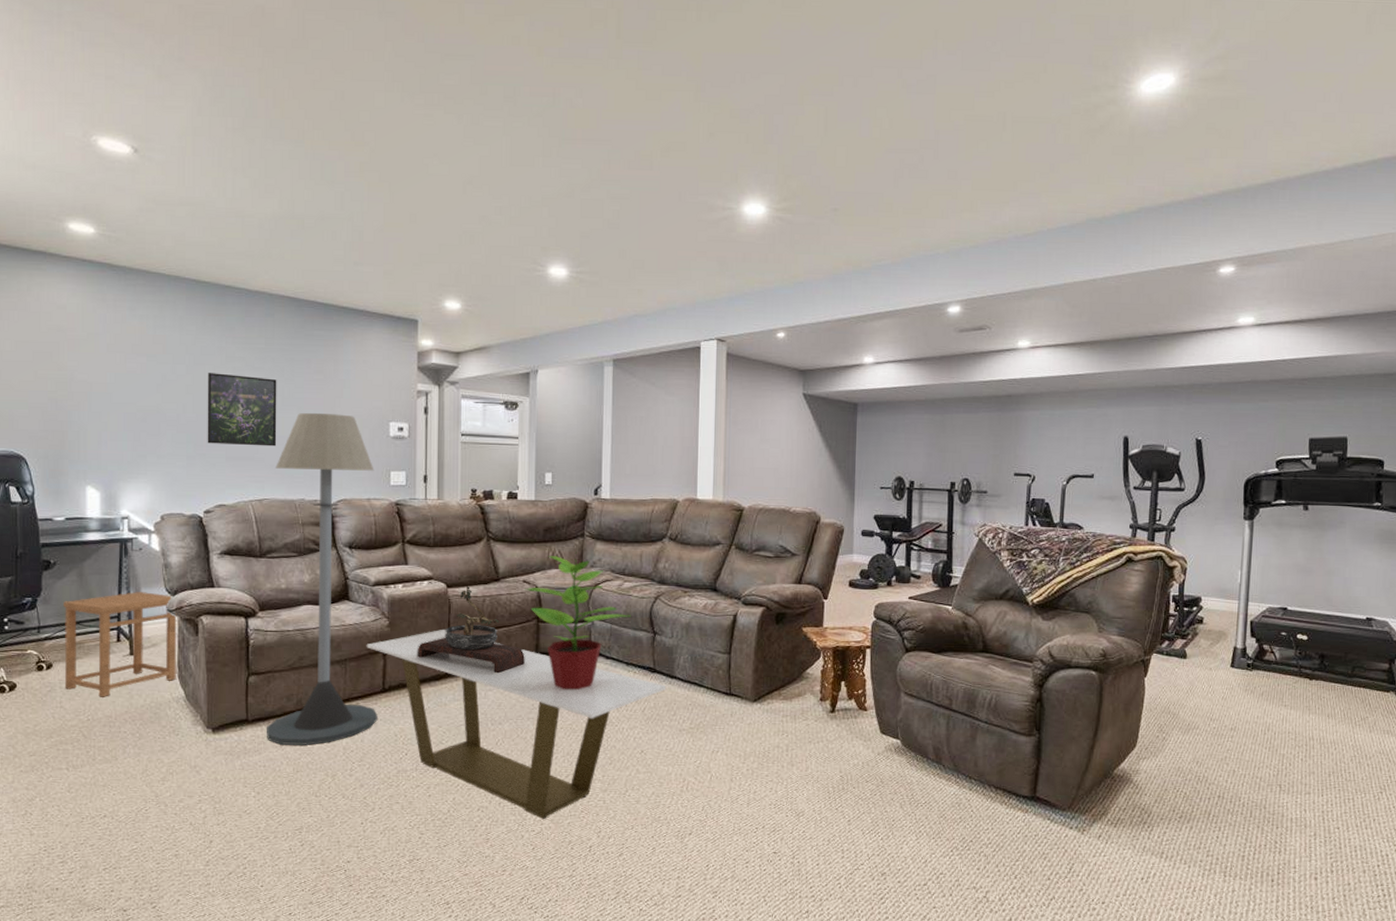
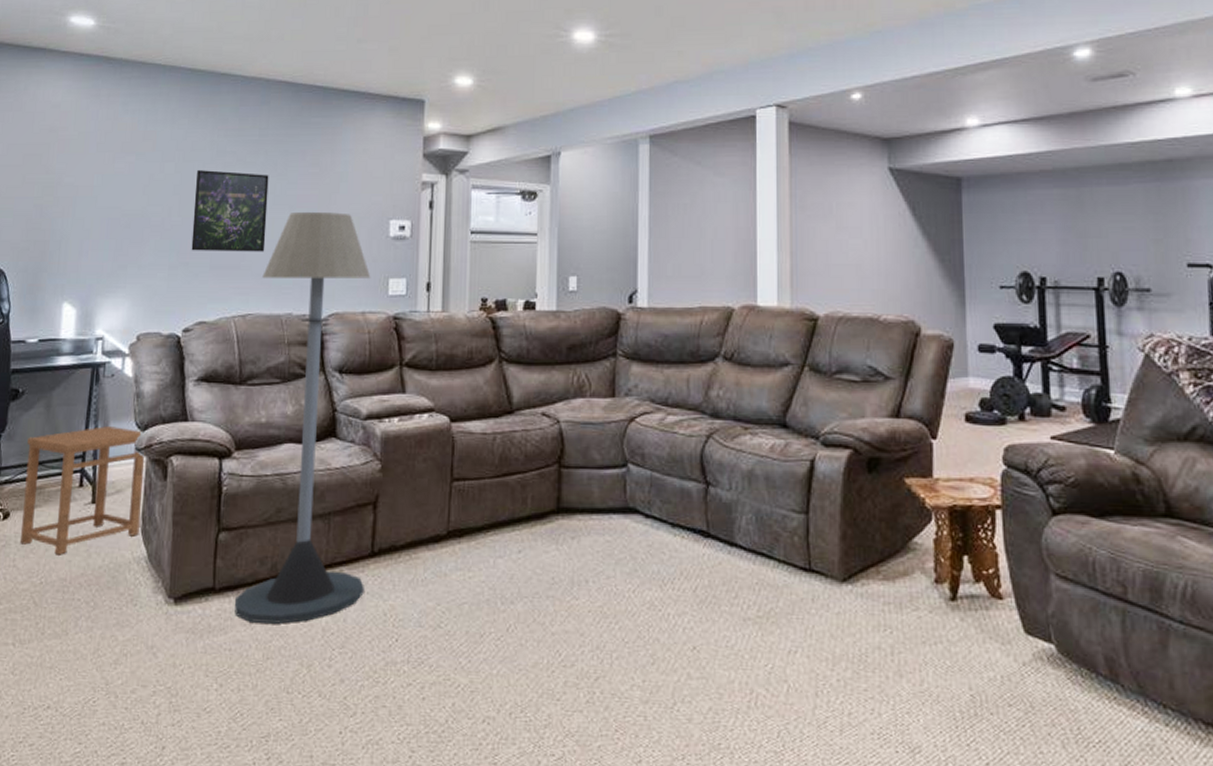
coffee table: present [366,629,667,819] -> none [354,475,725,739]
bonsai tree: present [417,586,525,674] -> none [412,420,543,535]
potted plant: present [525,549,631,690] -> none [544,373,677,559]

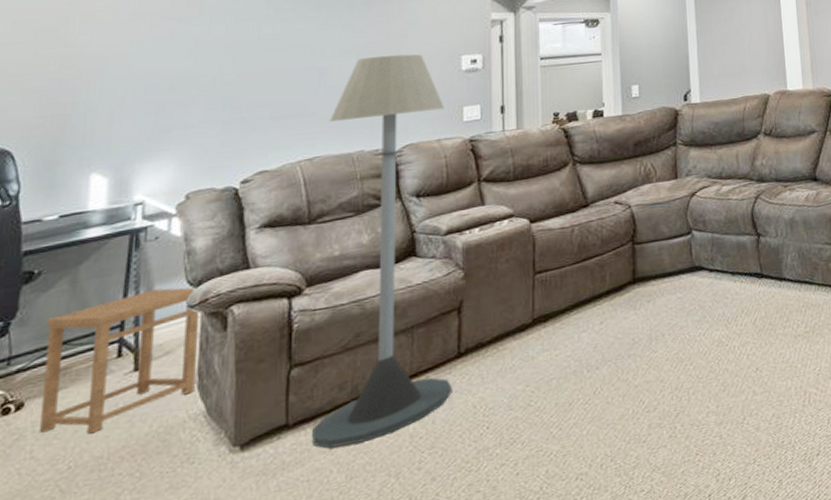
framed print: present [191,170,269,252] -> none [248,26,333,105]

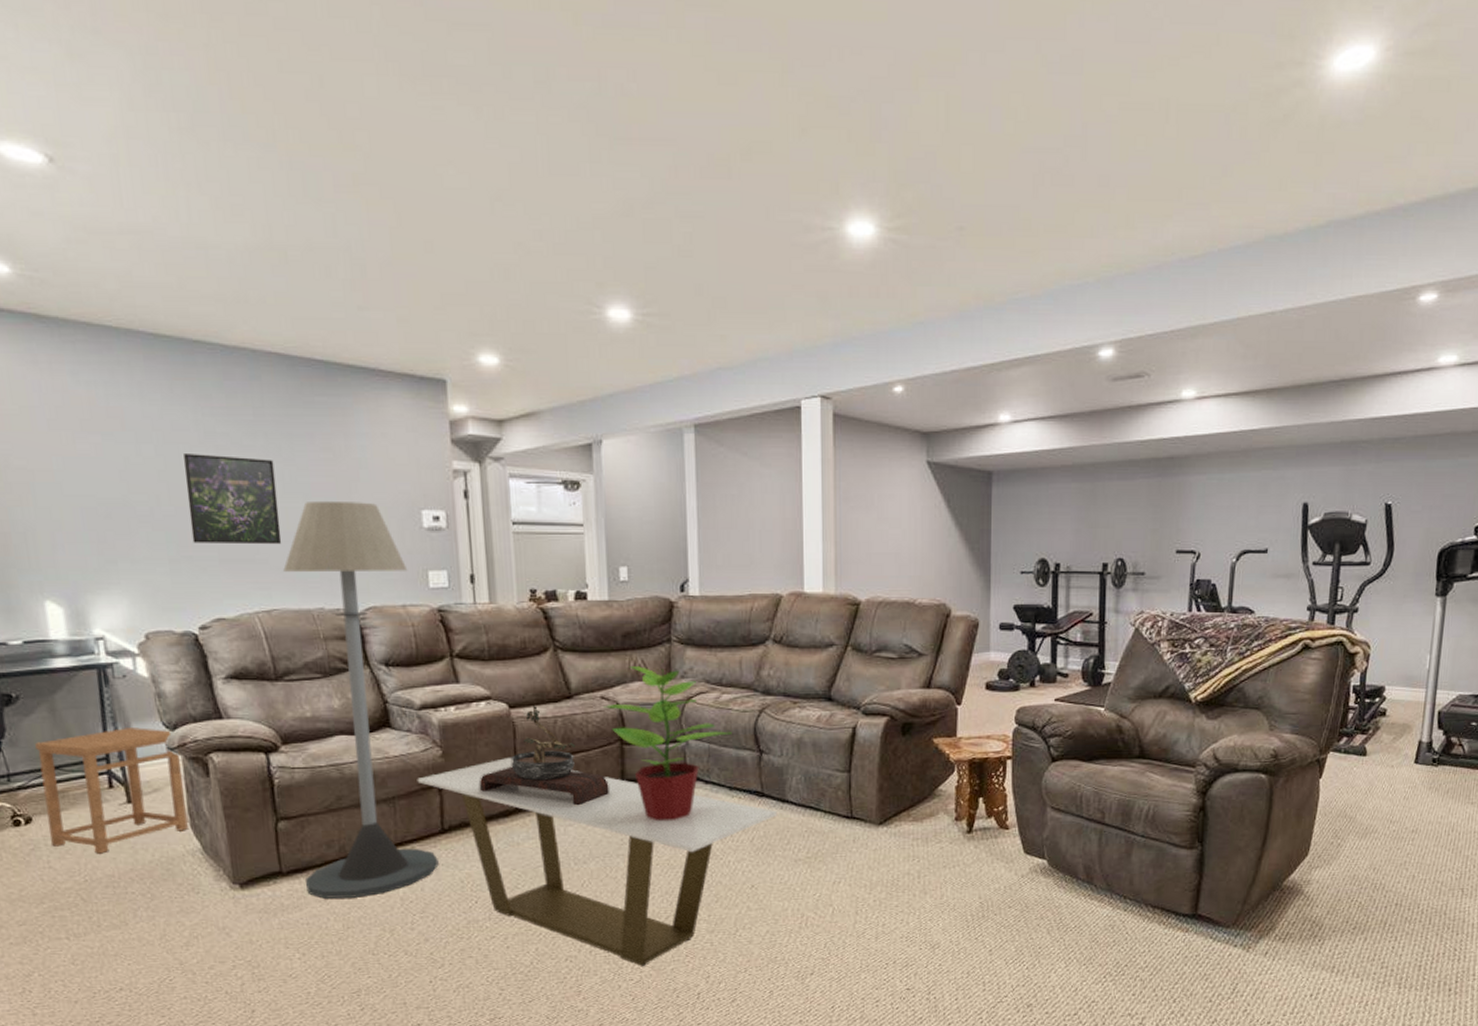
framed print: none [248,26,333,105] -> present [184,454,282,545]
coffee table: none [437,270,776,474] -> present [417,757,778,966]
bonsai tree: none [497,218,621,311] -> present [479,706,609,806]
potted plant: none [617,160,732,315] -> present [603,657,732,821]

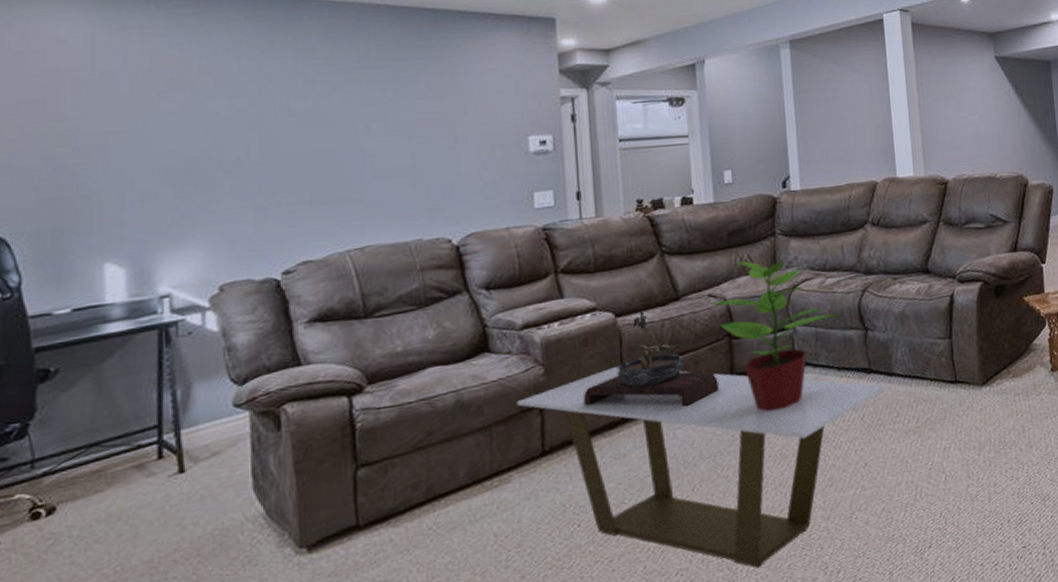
side table: present [35,727,188,854] -> none [72,385,250,538]
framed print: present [184,454,282,545] -> none [279,101,381,189]
floor lamp: present [283,500,439,899] -> none [380,133,538,549]

